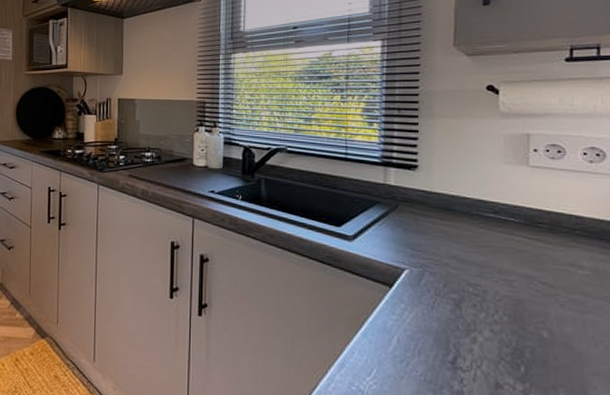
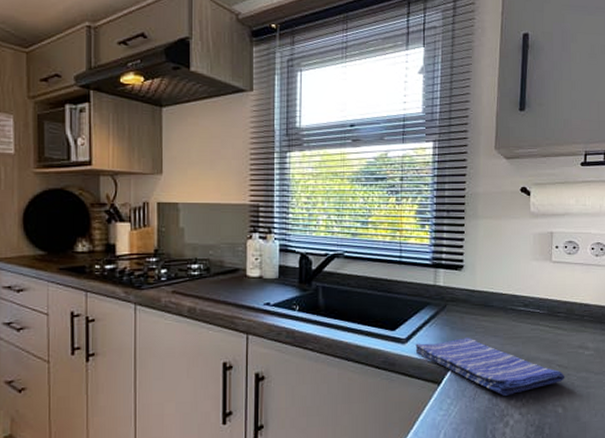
dish towel: none [363,241,551,309] -> present [415,338,565,396]

